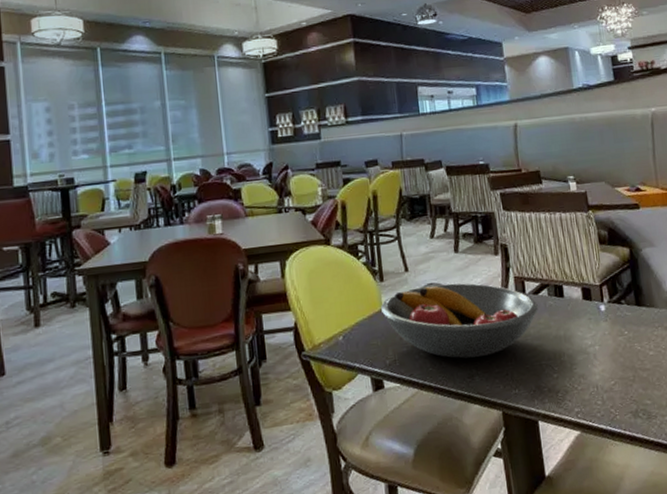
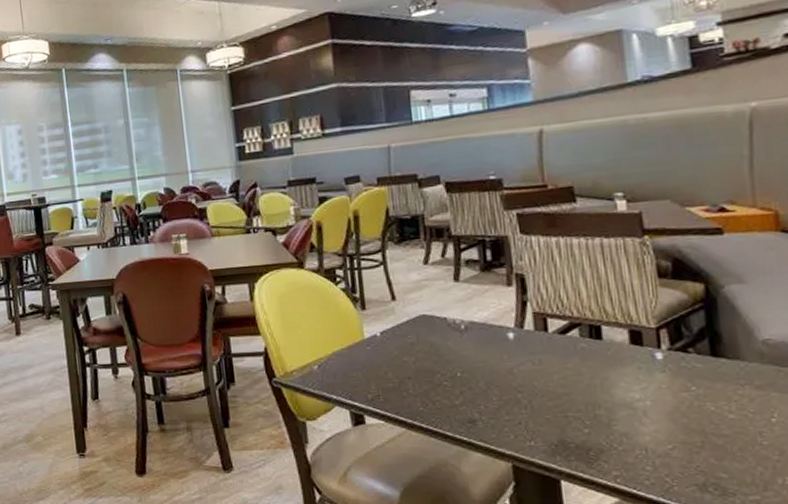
fruit bowl: present [381,283,538,359] -> none [362,316,565,401]

